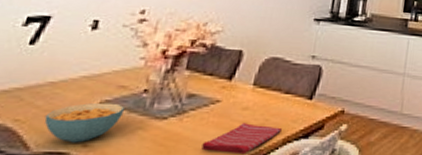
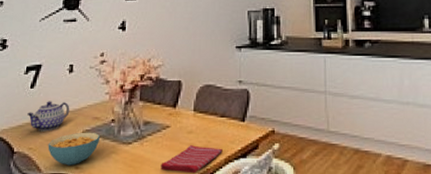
teapot: none [18,62,86,100] -> present [27,101,70,132]

